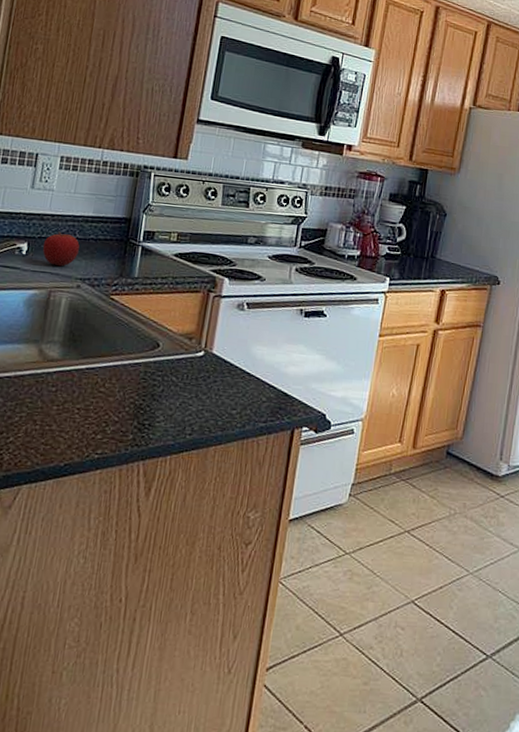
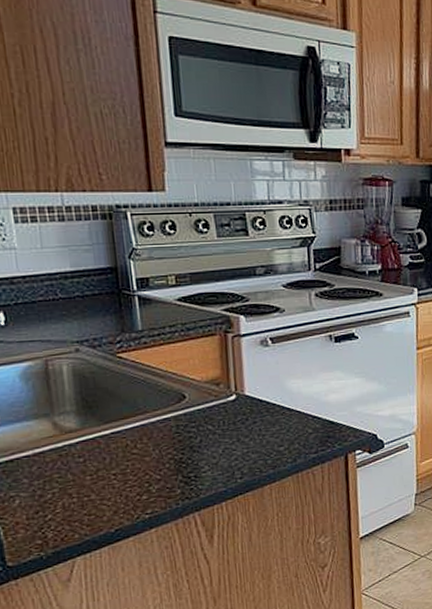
fruit: present [42,231,80,267] -> none [21,293,67,332]

